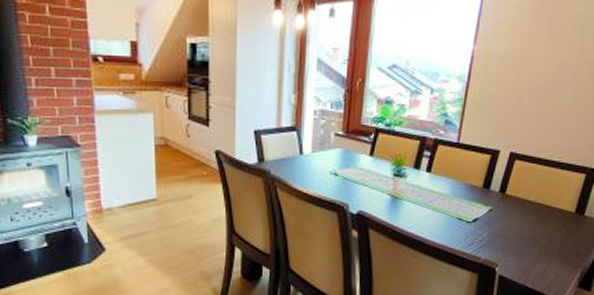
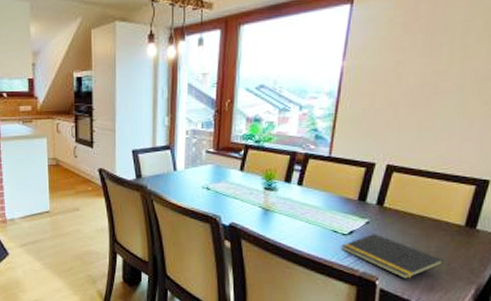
notepad: none [465,221,556,265] -> present [341,234,444,279]

